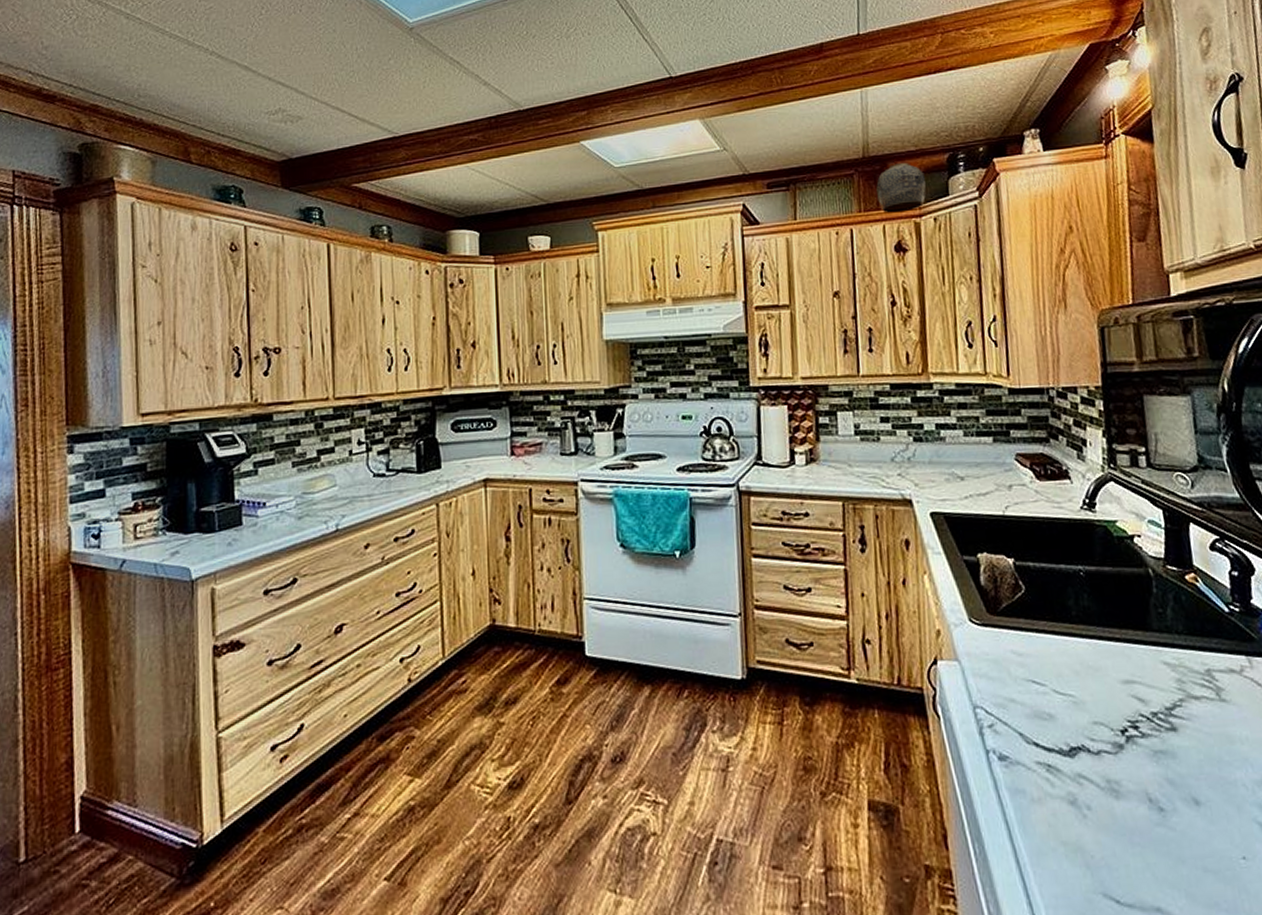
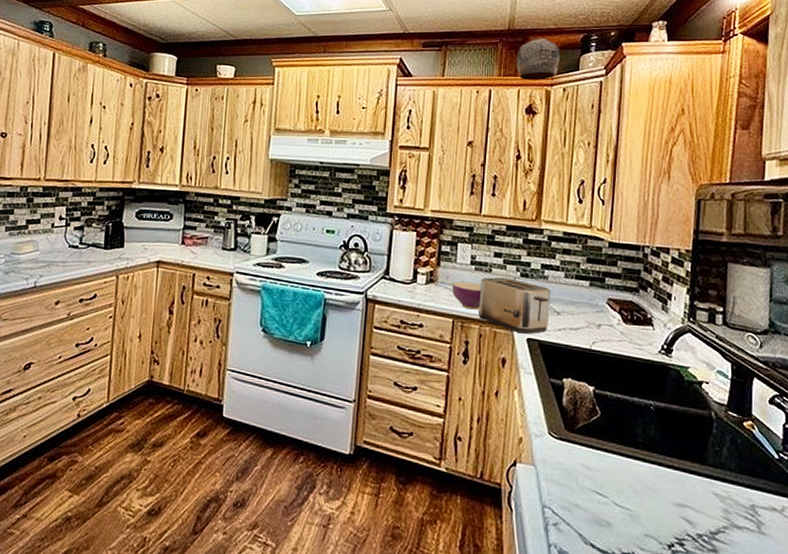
bowl: none [835,455,872,488] -> present [451,281,482,310]
toaster: none [869,445,953,508] -> present [479,277,551,334]

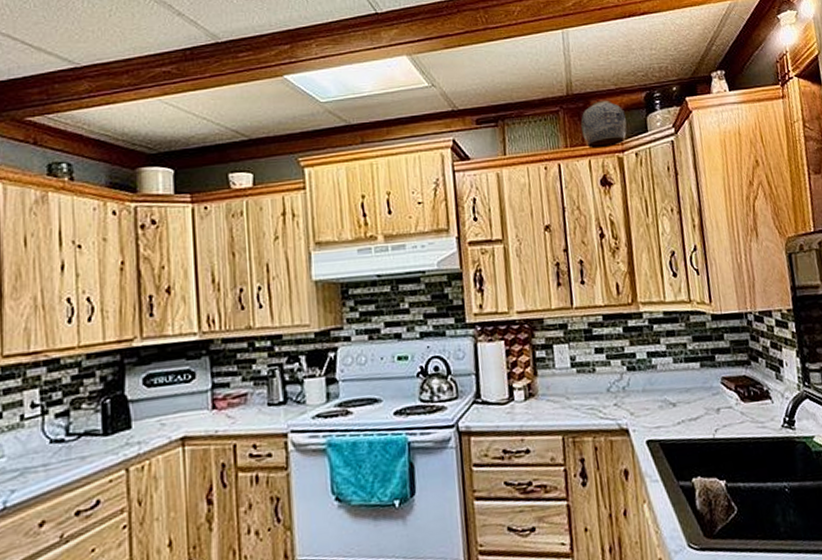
bowl: present [451,281,482,310] -> none [554,387,590,420]
toaster: present [479,277,551,334] -> none [585,375,666,437]

